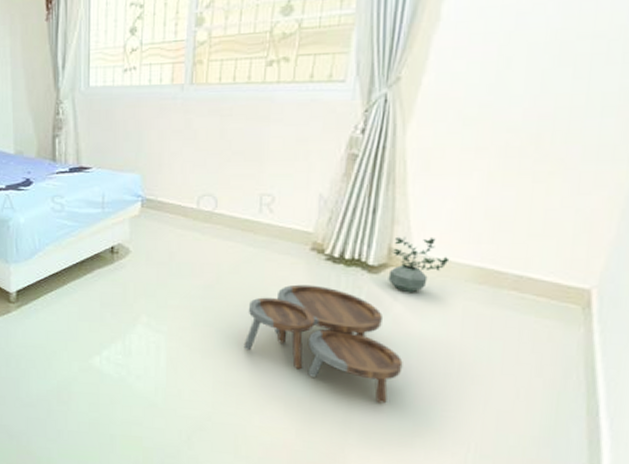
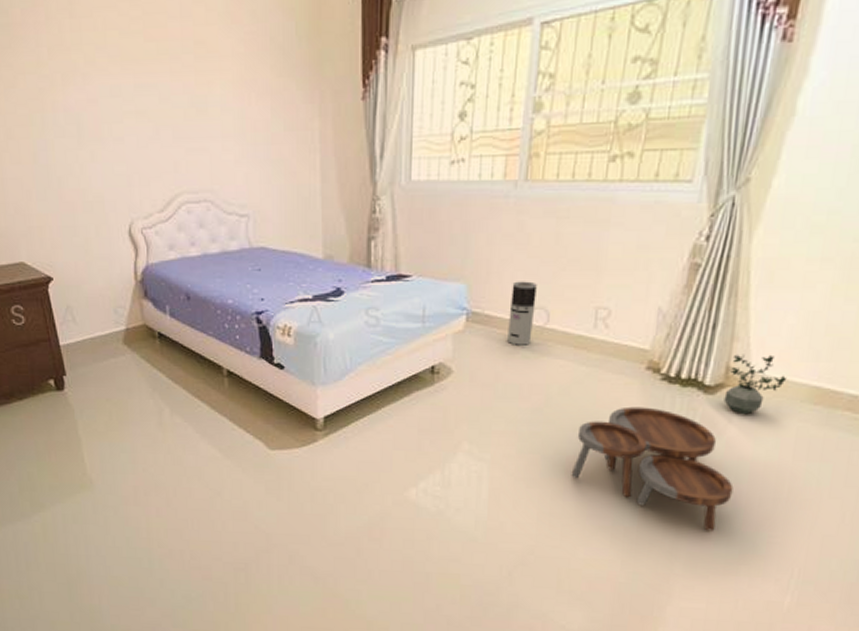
air purifier: none [179,171,205,228] -> present [507,281,537,345]

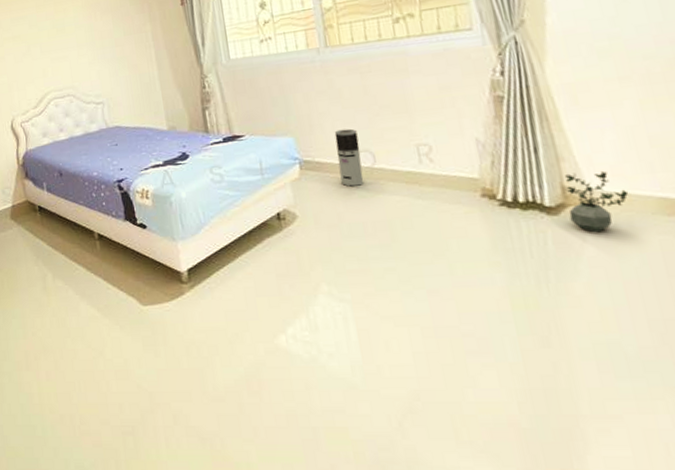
nesting tables: present [571,406,734,531] -> none [431,233,616,362]

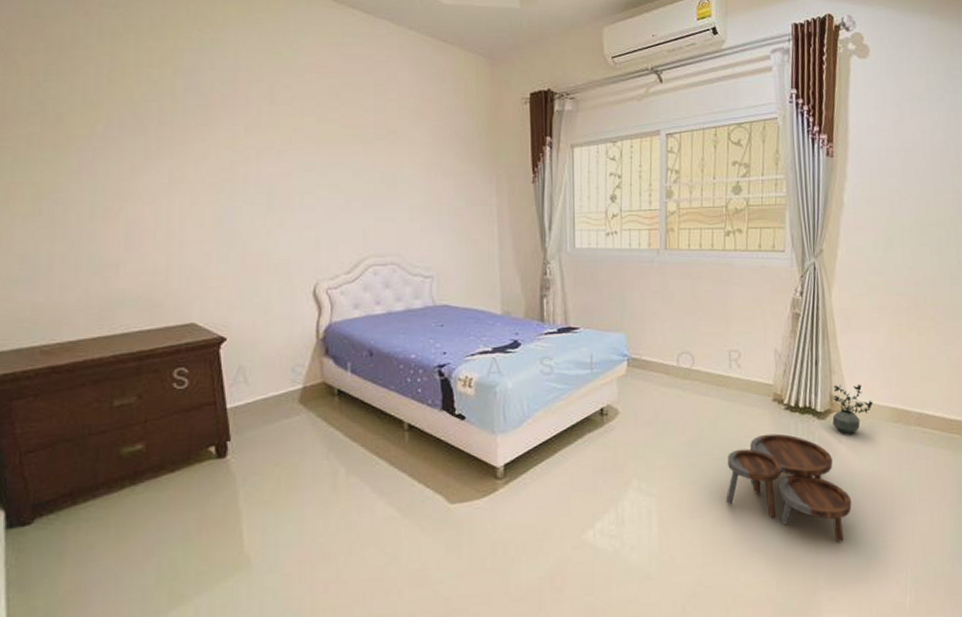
air purifier: present [334,128,364,187] -> none [662,330,683,386]
nesting tables: none [431,233,616,362] -> present [726,433,852,542]

